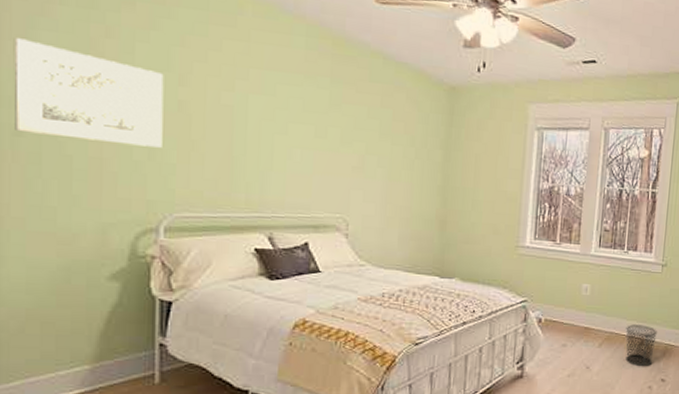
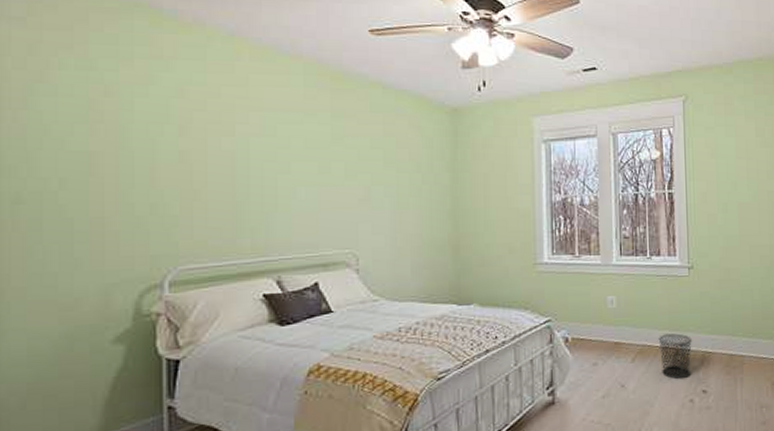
wall art: present [13,38,164,148] -> none [13,107,164,201]

